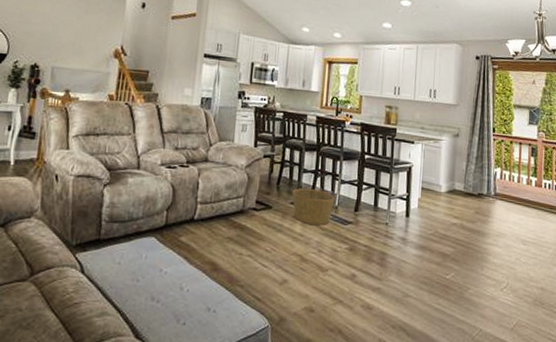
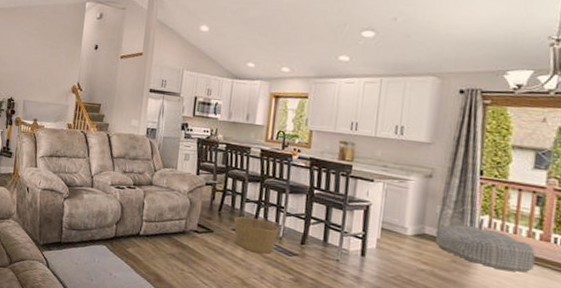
dog bed: none [463,178,533,216] -> present [436,224,536,273]

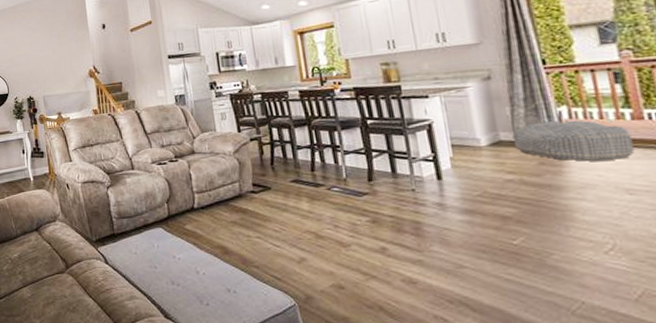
basket: present [234,216,279,254] -> none [290,164,341,201]

